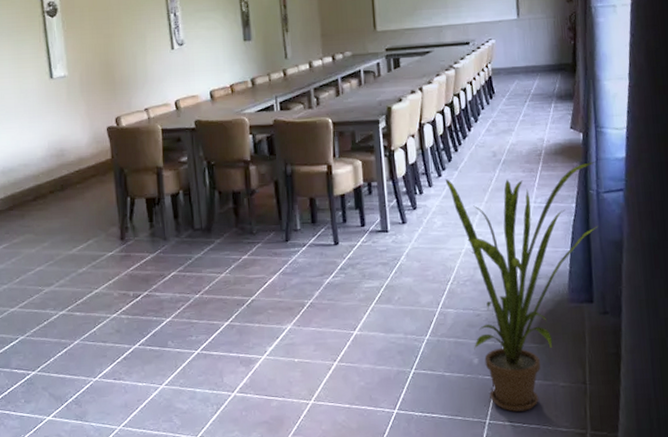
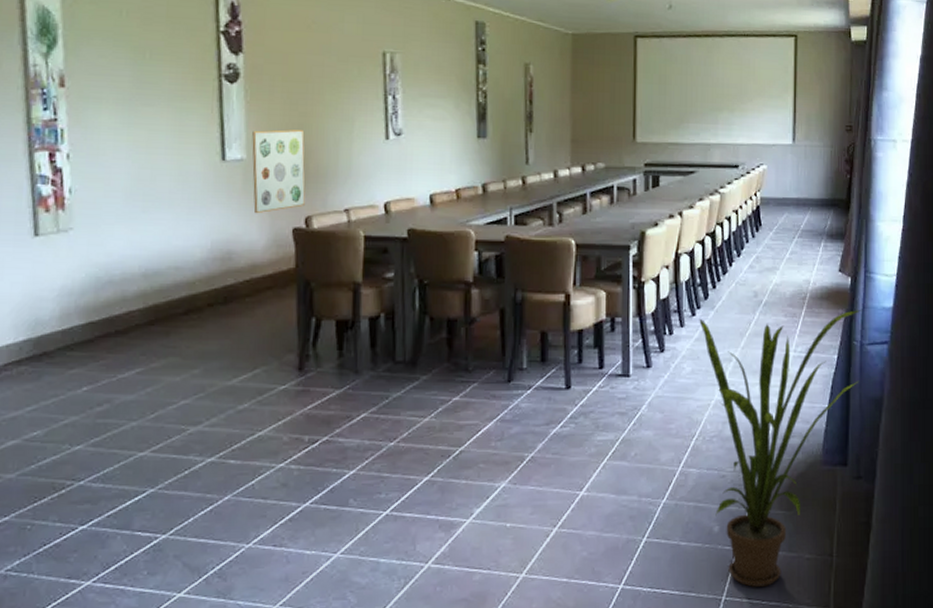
wall art: none [71,49,114,118] -> present [252,130,306,214]

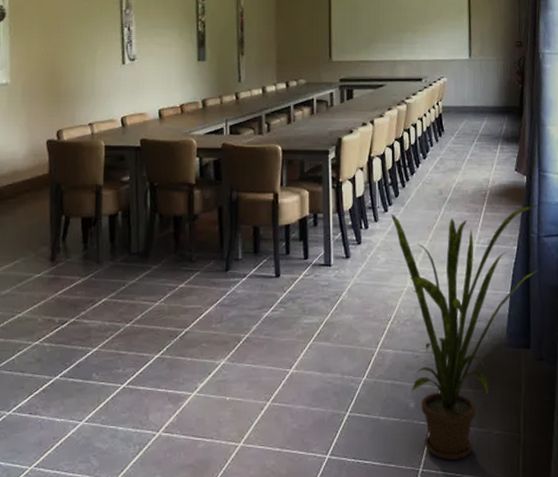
wall art: present [252,130,306,214] -> none [15,58,57,129]

